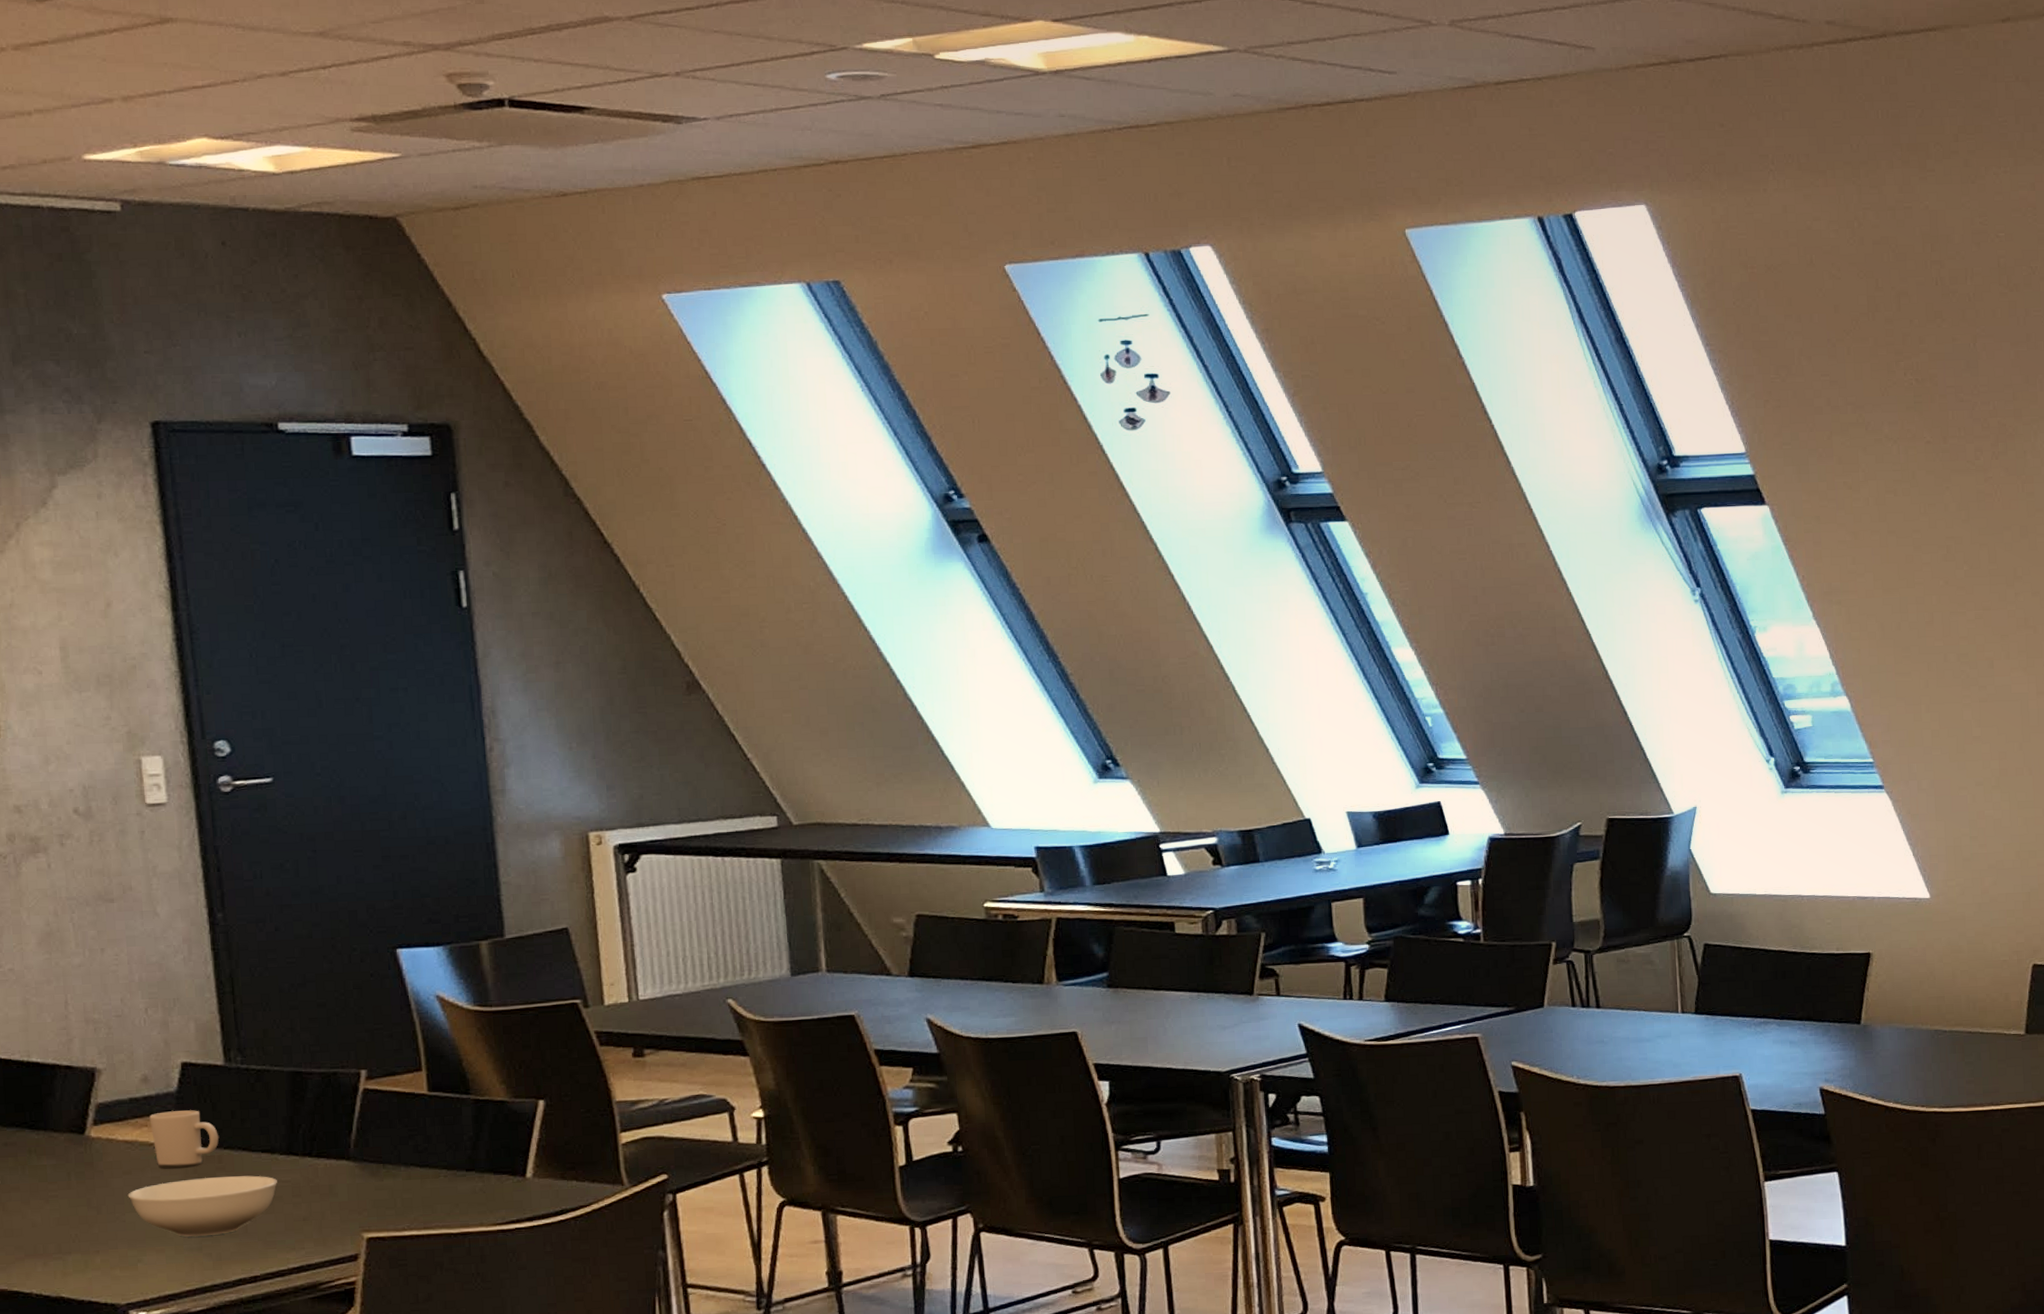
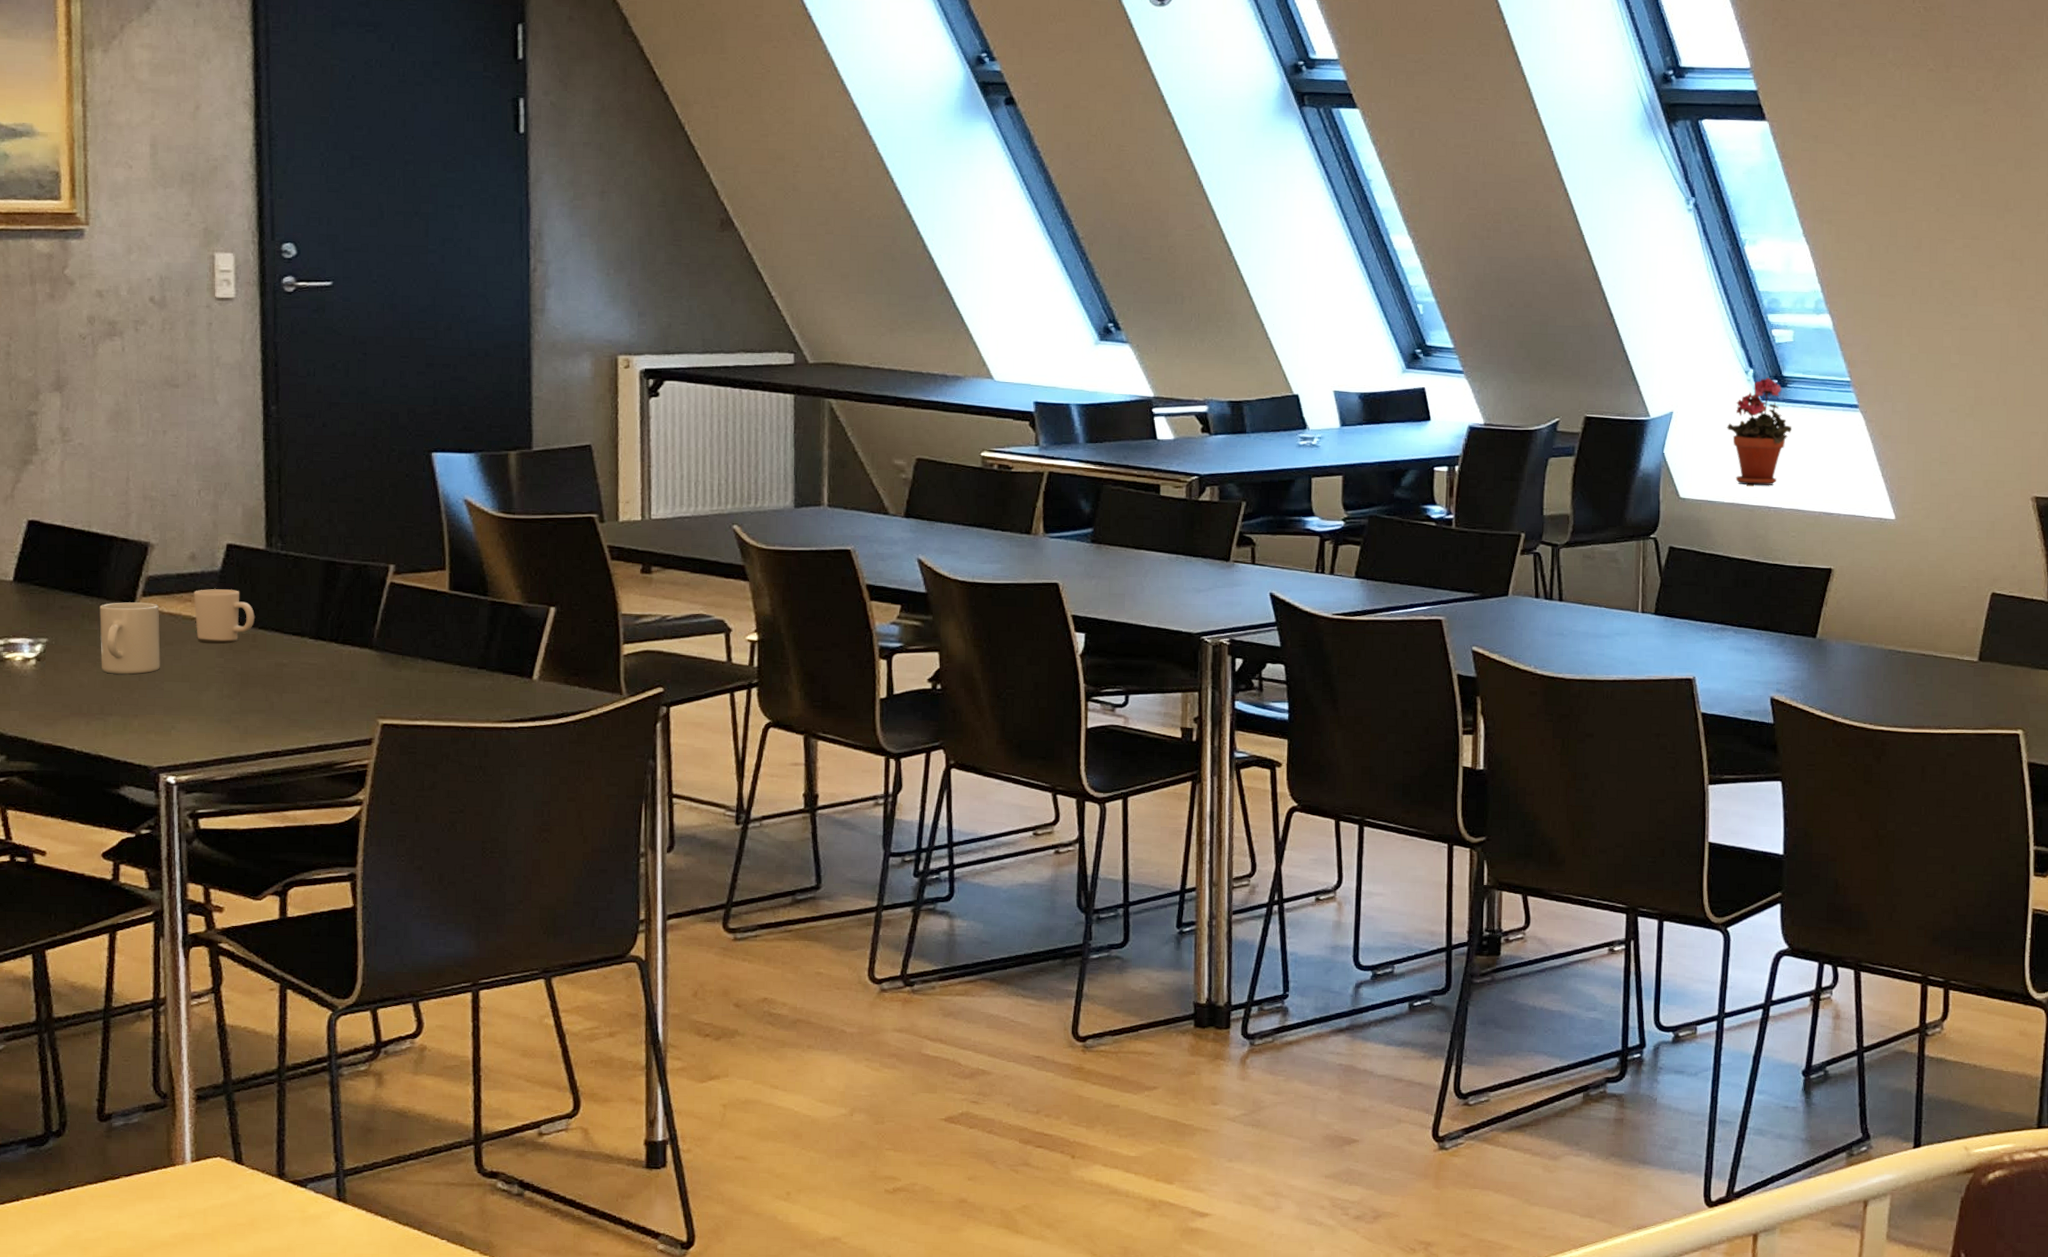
cup: none [47,1131,120,1210] -> present [99,602,161,675]
bowl: present [127,1175,277,1237] -> none [168,654,304,709]
potted plant: none [1752,765,1819,875] -> present [1727,378,1792,485]

